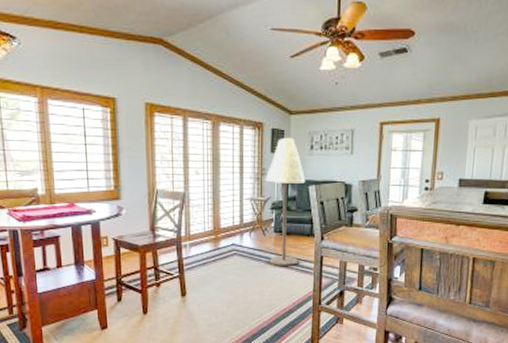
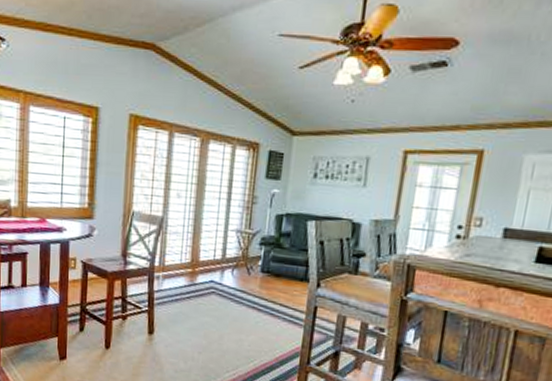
floor lamp: present [265,137,306,266] -> none [253,161,305,314]

